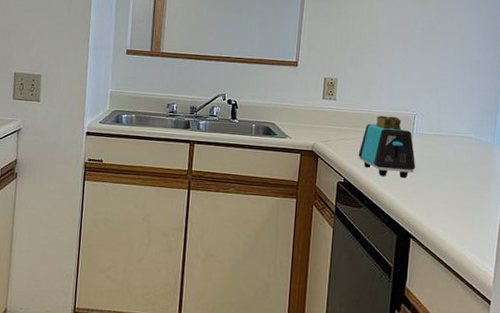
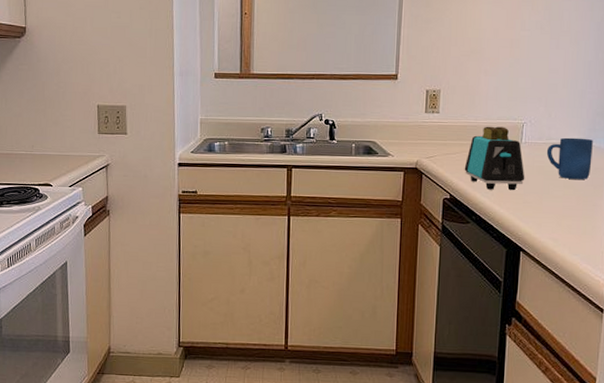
mug: none [436,130,481,172] -> present [546,137,593,179]

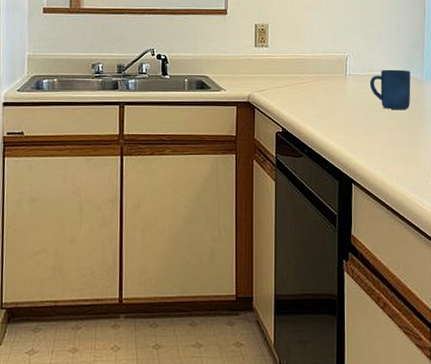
toaster: present [464,126,525,191] -> none [294,59,352,122]

